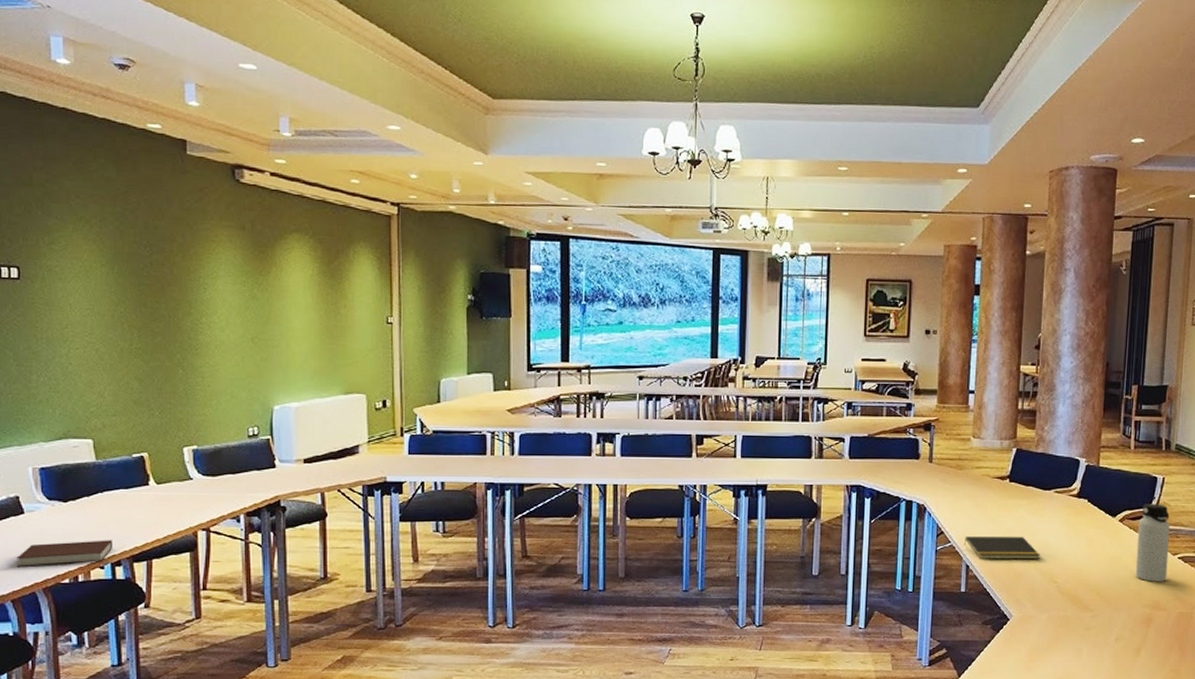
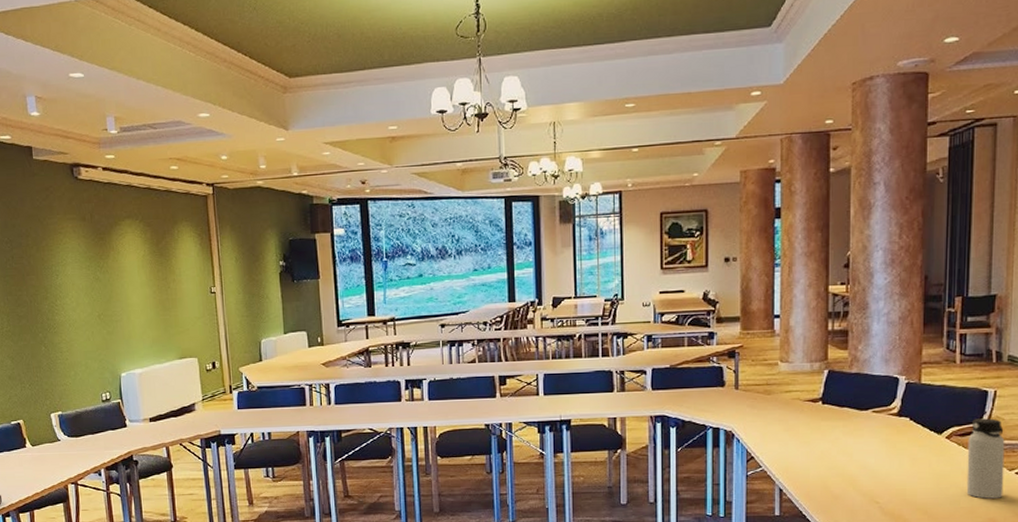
notepad: present [963,536,1040,560] -> none [775,457,859,483]

